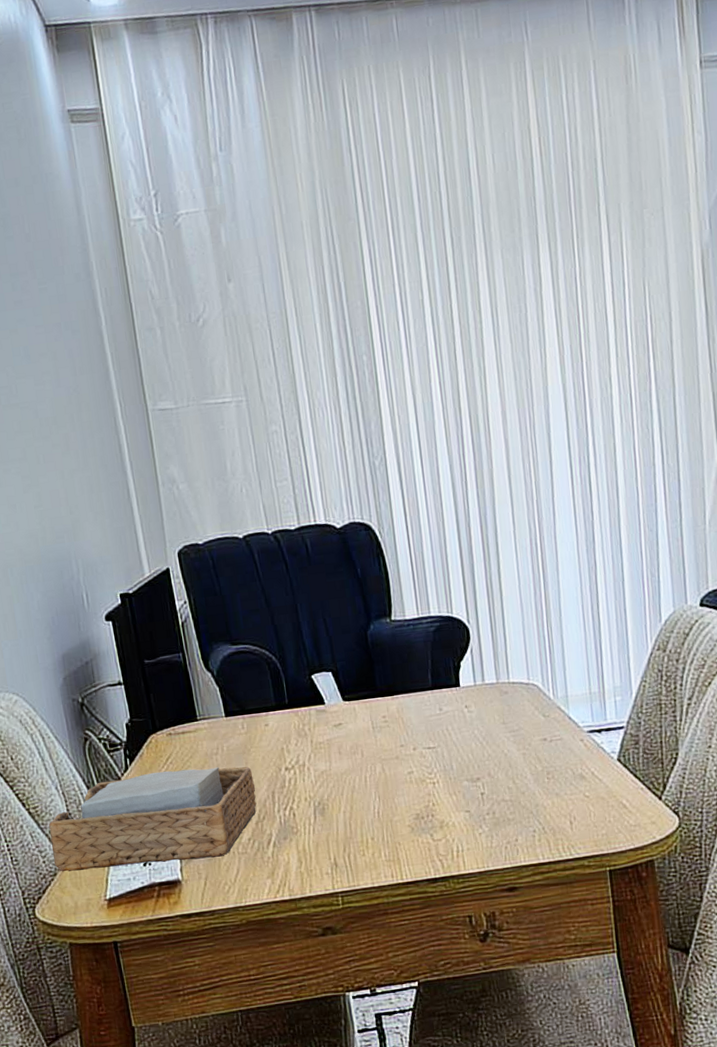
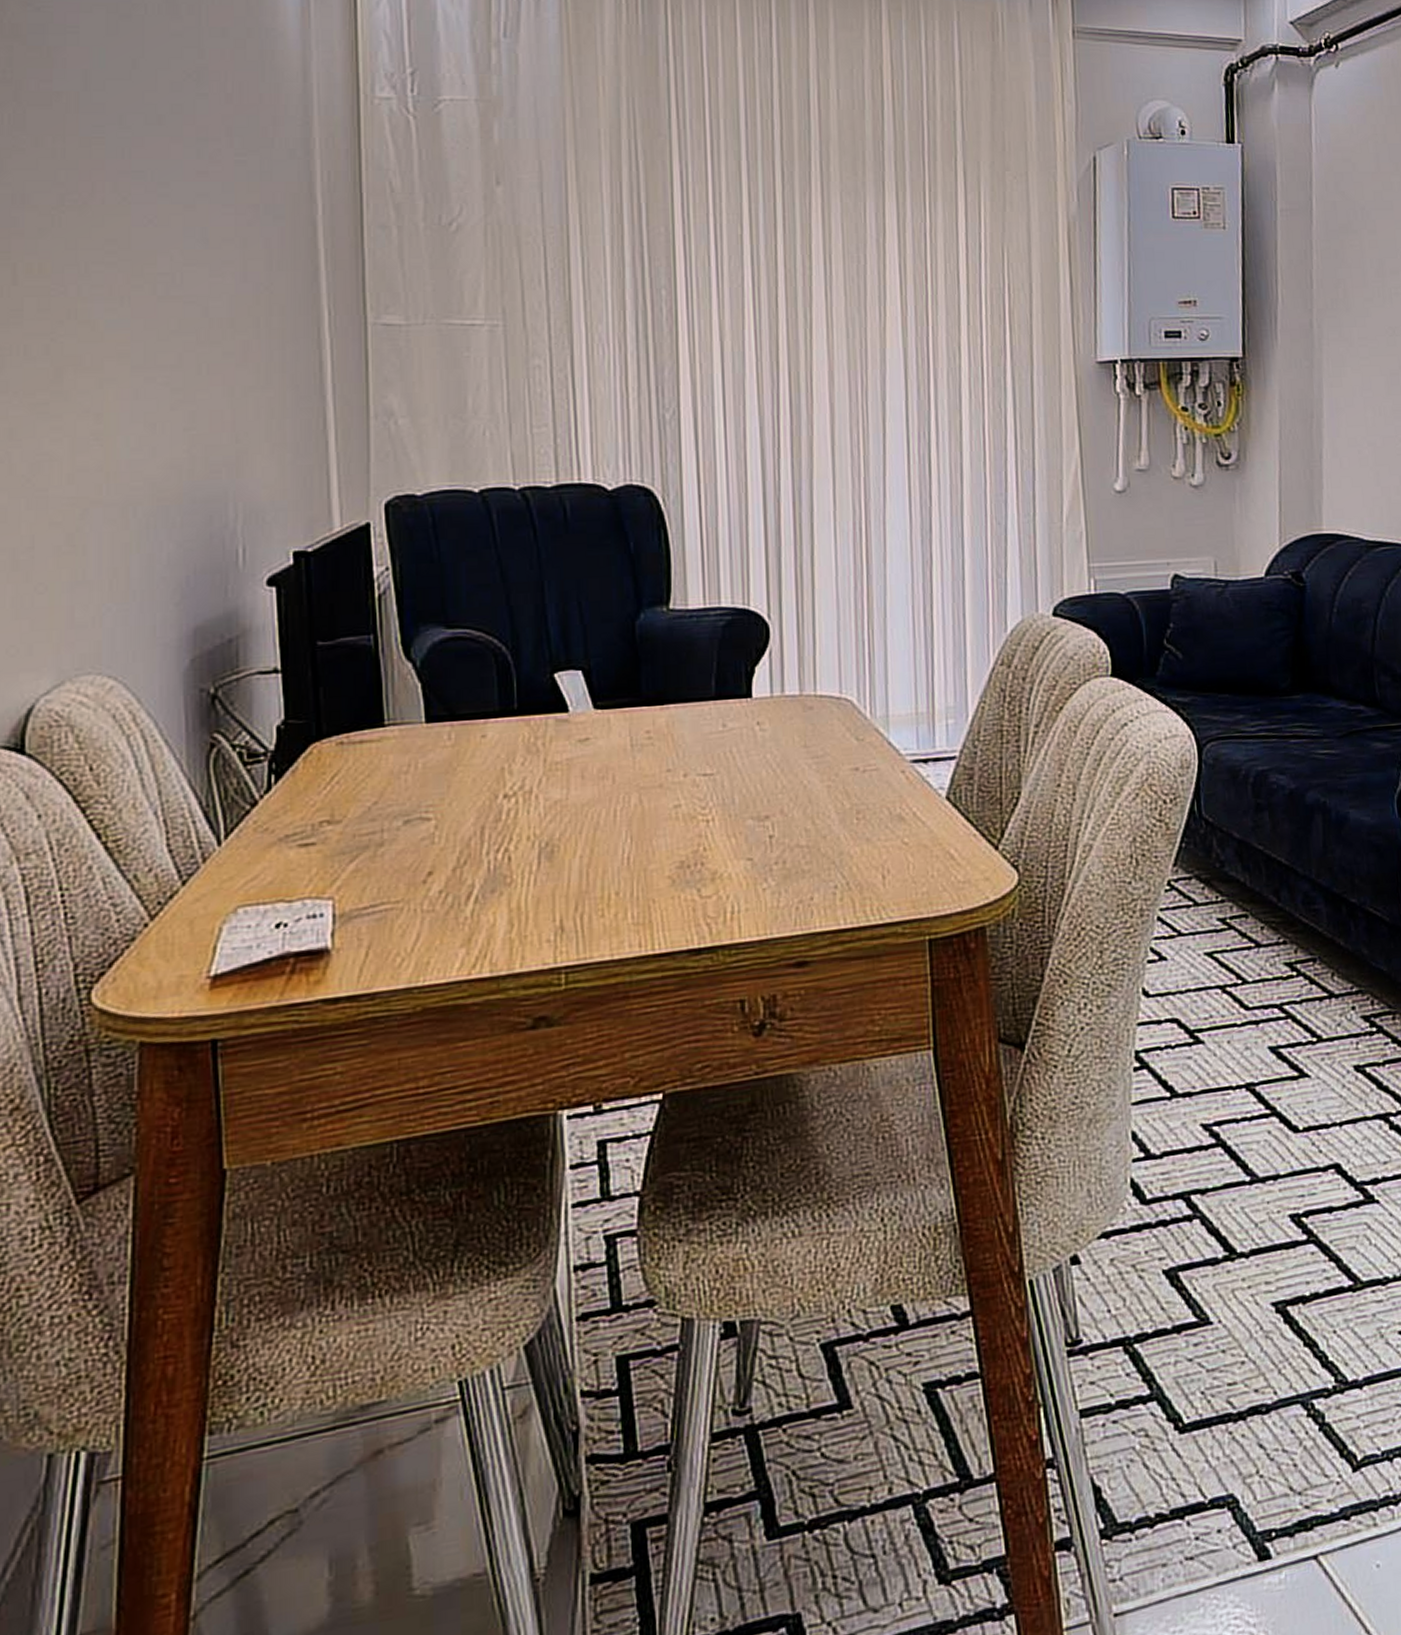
napkin holder: present [48,767,257,872] -> none [133,790,458,936]

